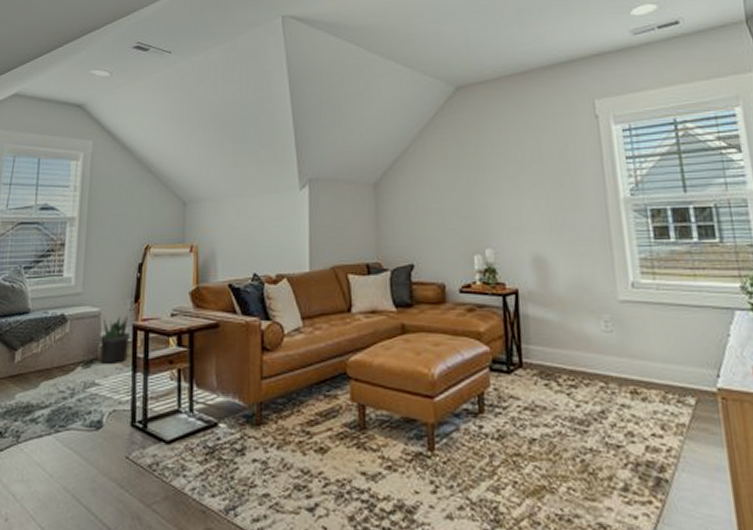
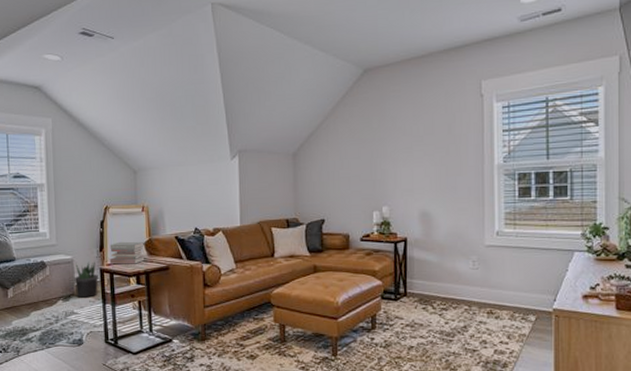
books: none [145,290,190,320] -> present [109,241,145,265]

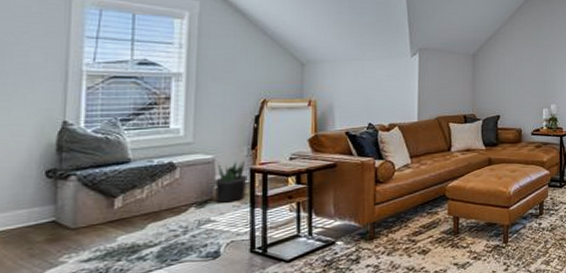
books: present [109,241,145,265] -> none [263,138,308,164]

